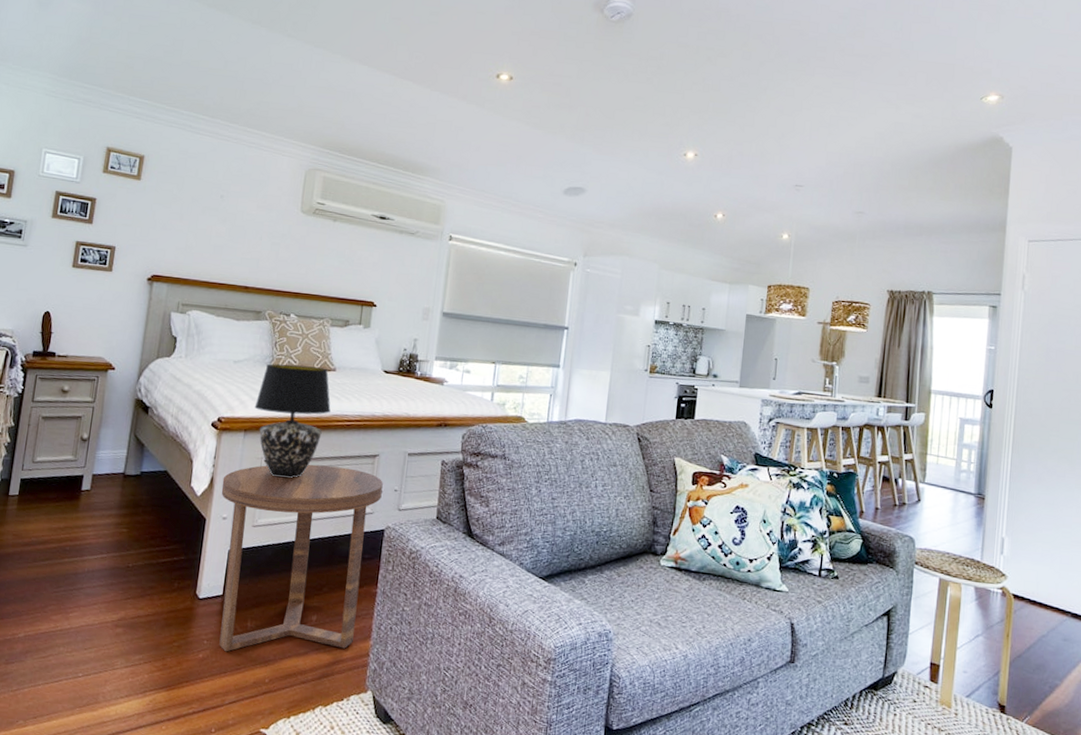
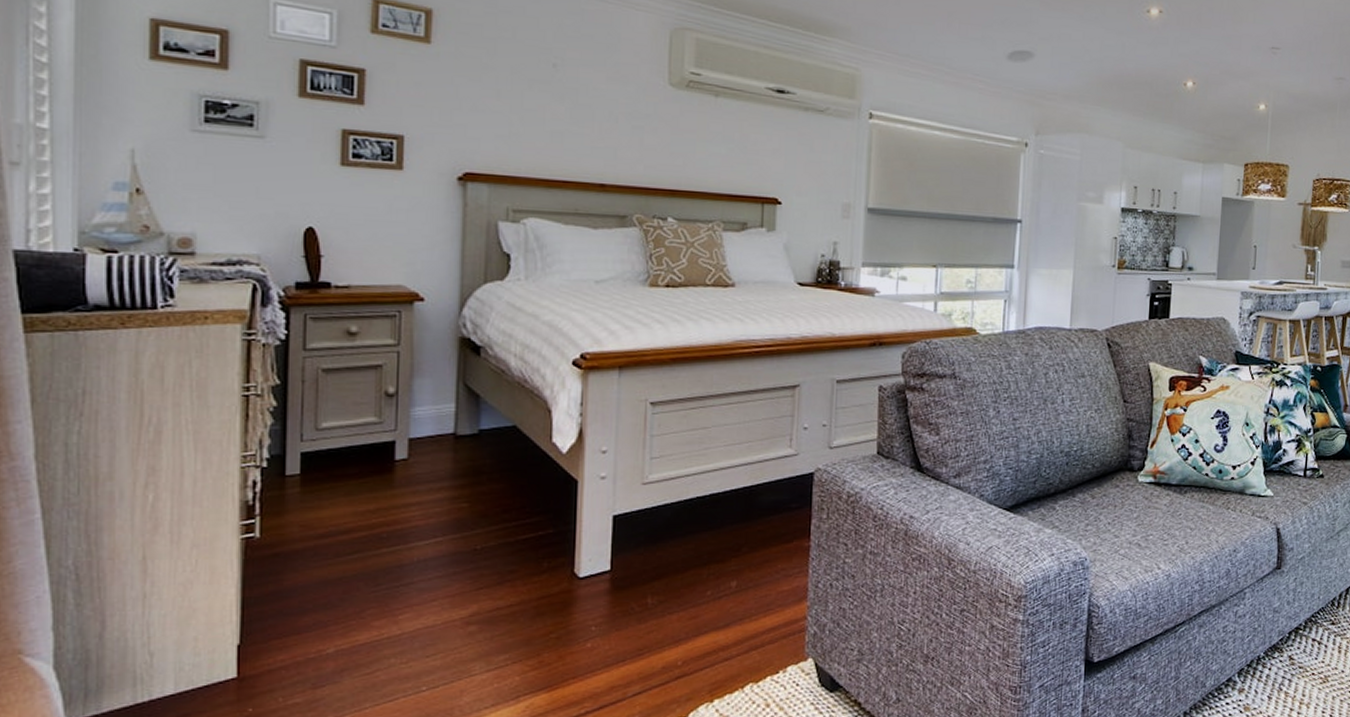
side table: present [219,464,383,652] -> none [595,402,808,637]
table lamp: present [254,364,331,478] -> none [629,281,732,422]

